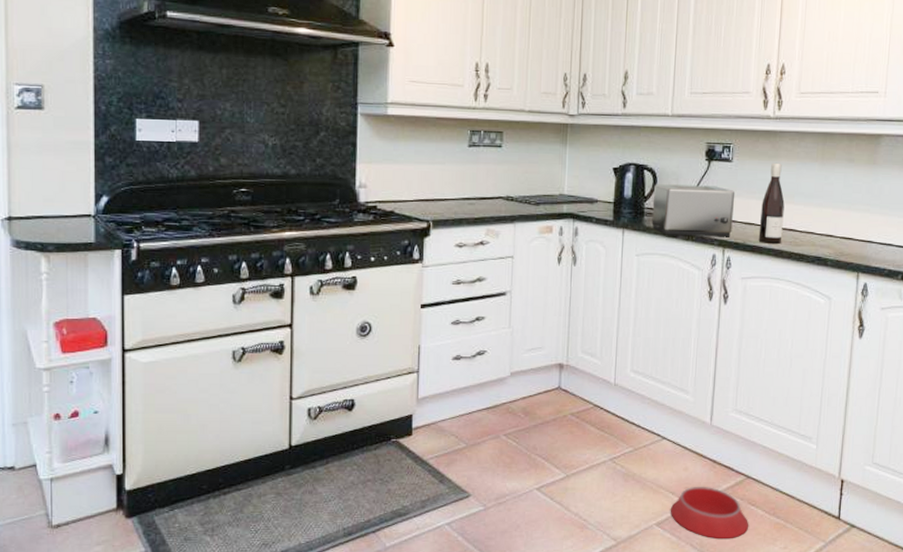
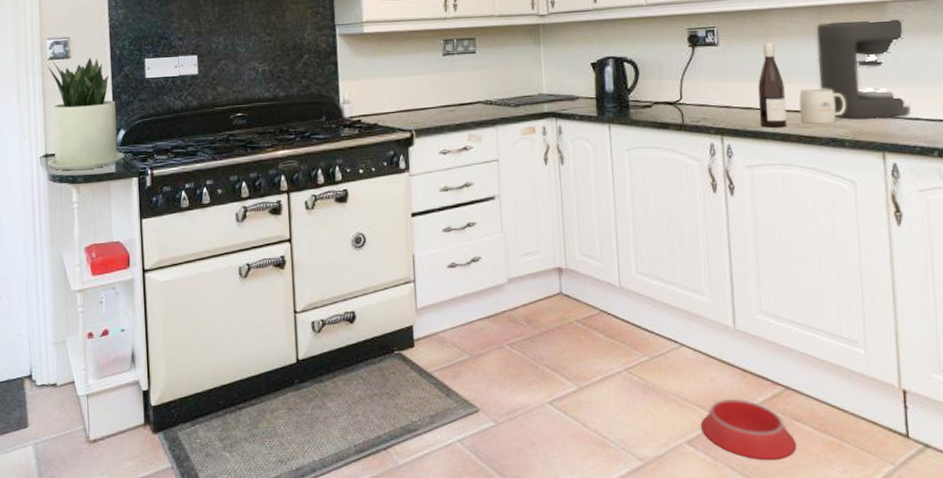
planter: none [11,111,106,238] -> present [47,57,125,171]
toaster: present [651,184,735,239] -> none [636,72,729,128]
mug: none [794,209,835,245] -> present [798,88,847,125]
coffee maker: none [814,149,893,243] -> present [816,19,911,121]

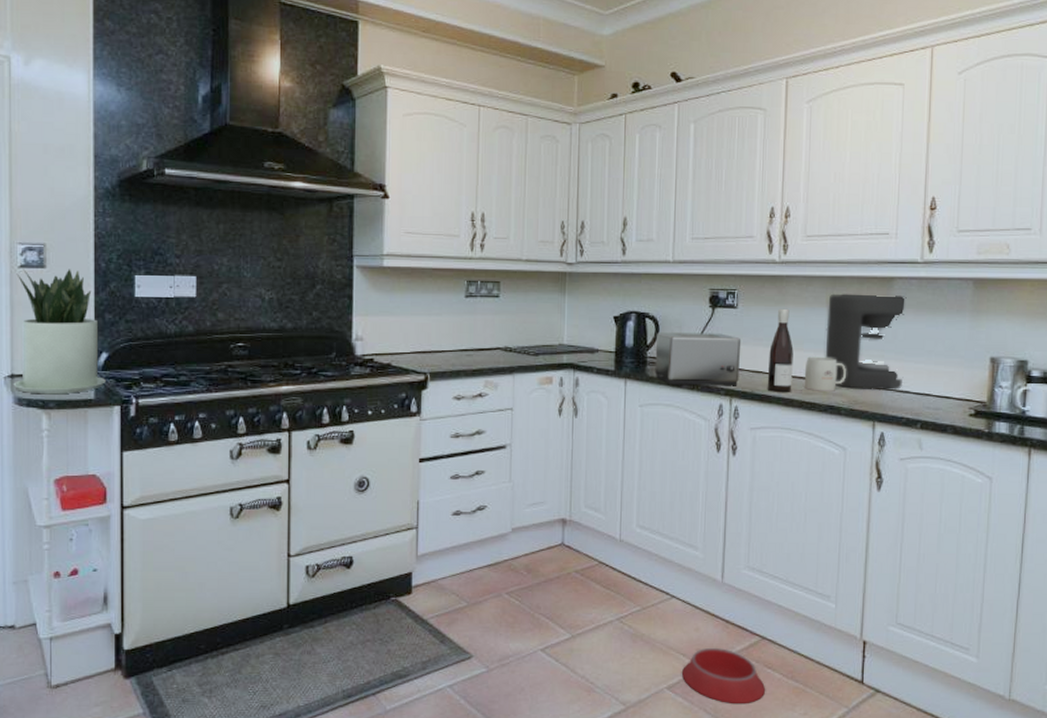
toaster: none [636,72,729,128] -> present [655,332,742,388]

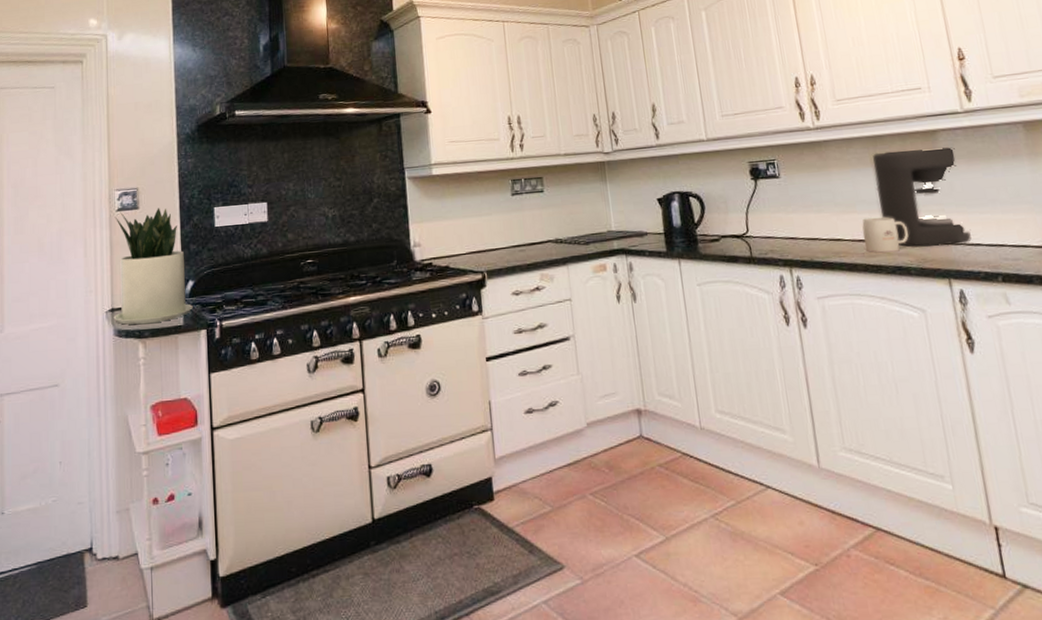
toaster: present [655,332,742,388] -> none [702,204,796,262]
pet bowl: present [681,648,766,703] -> none [793,543,894,609]
bottle: present [767,308,794,393] -> none [821,172,853,259]

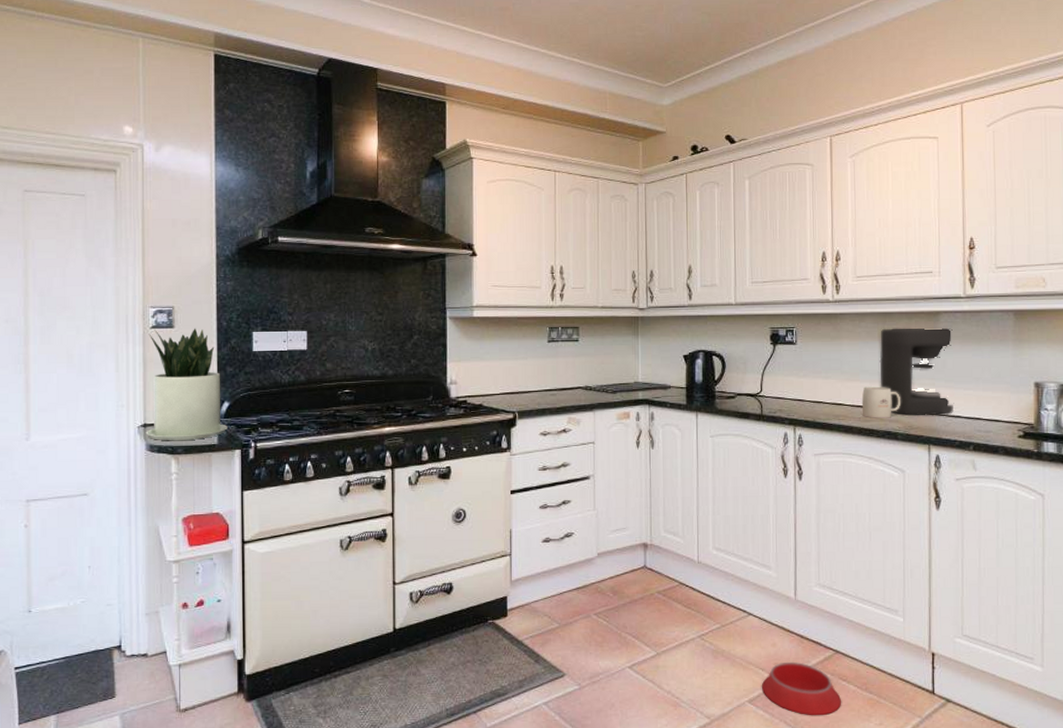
pet bowl: none [793,543,894,609] -> present [761,662,842,715]

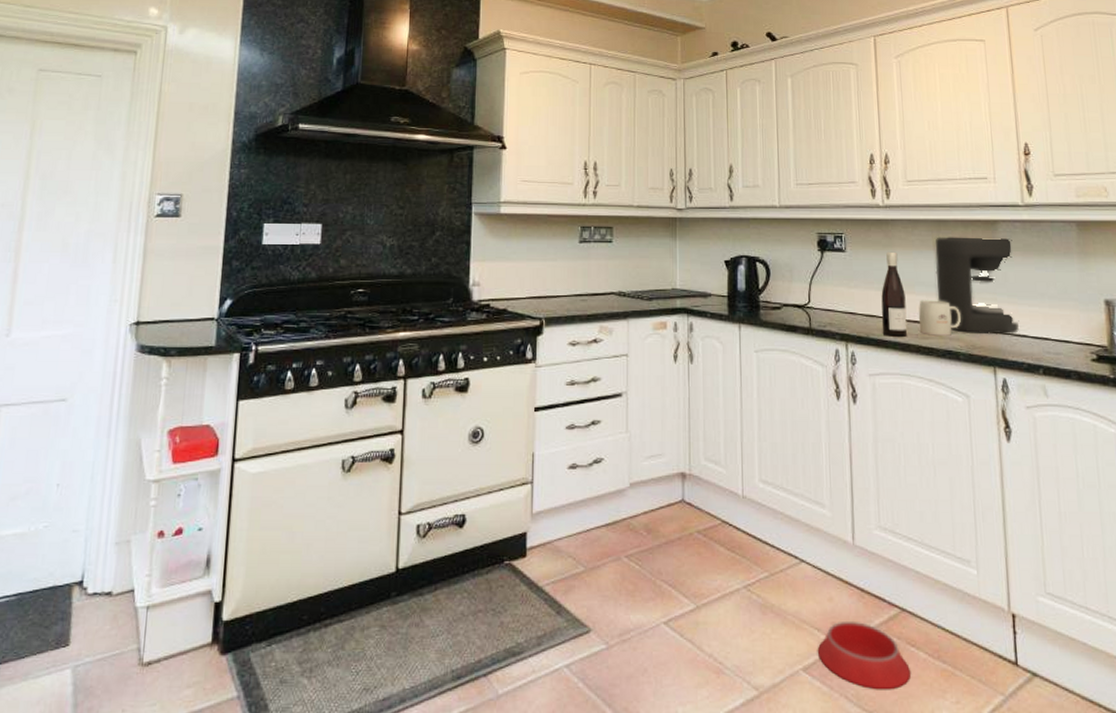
planter: present [146,328,228,441] -> none [137,218,228,342]
bottle: none [827,343,851,421] -> present [881,251,908,338]

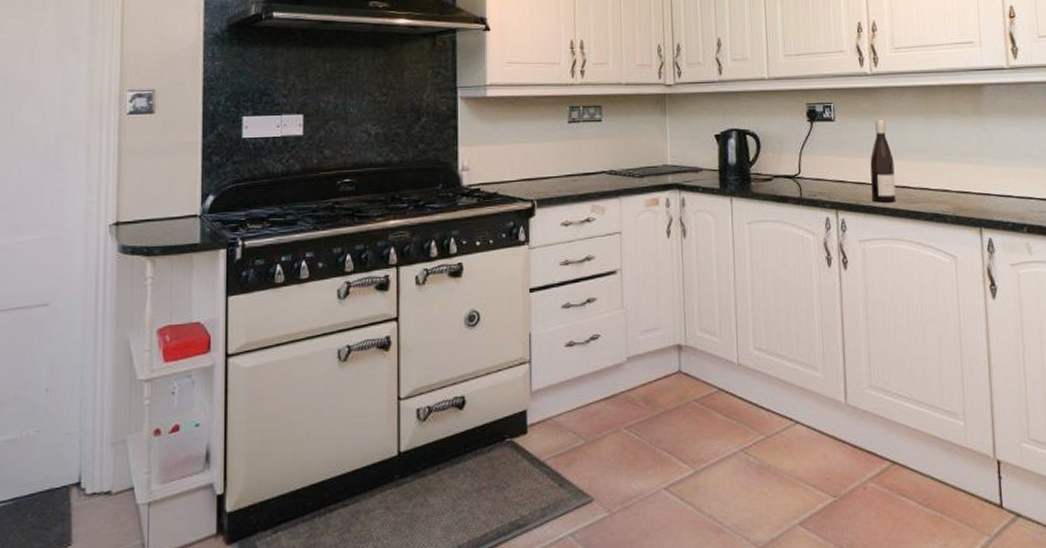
pet bowl: present [817,622,911,689] -> none [812,476,903,538]
mug: present [918,300,962,337] -> none [906,165,949,201]
coffee maker: present [935,237,1019,335] -> none [922,101,1004,197]

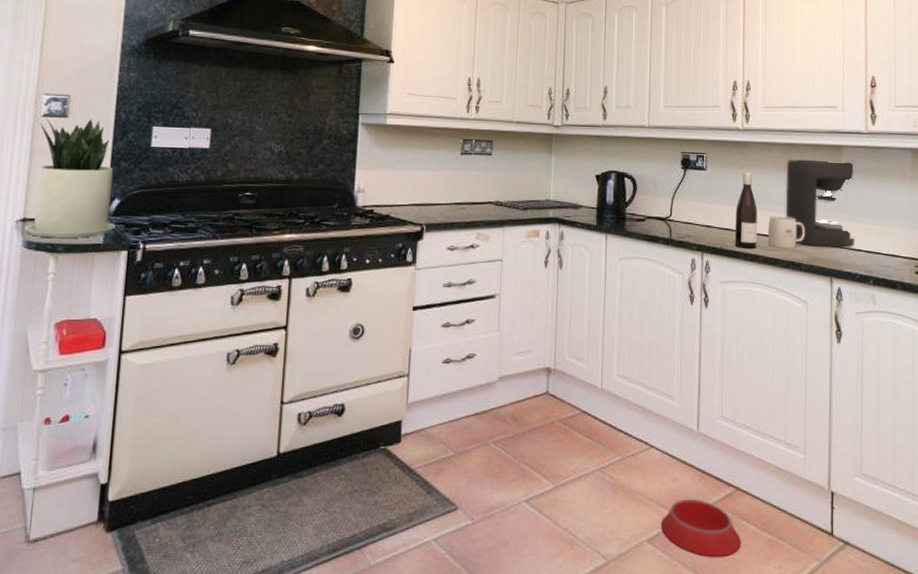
planter: none [118,113,212,241] -> present [24,118,116,239]
pet bowl: none [812,476,903,538] -> present [660,499,742,557]
mug: none [906,165,949,201] -> present [767,216,806,250]
coffee maker: none [922,101,1004,197] -> present [785,159,855,249]

